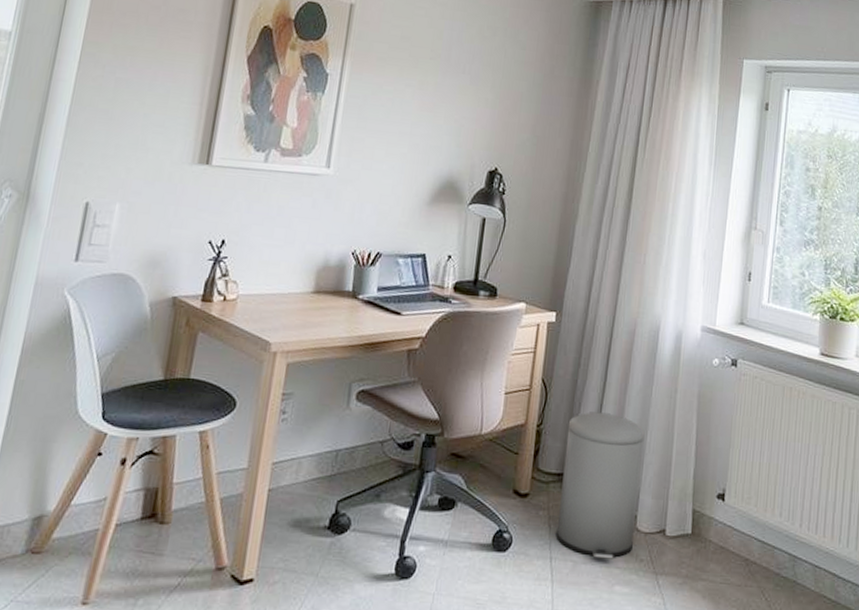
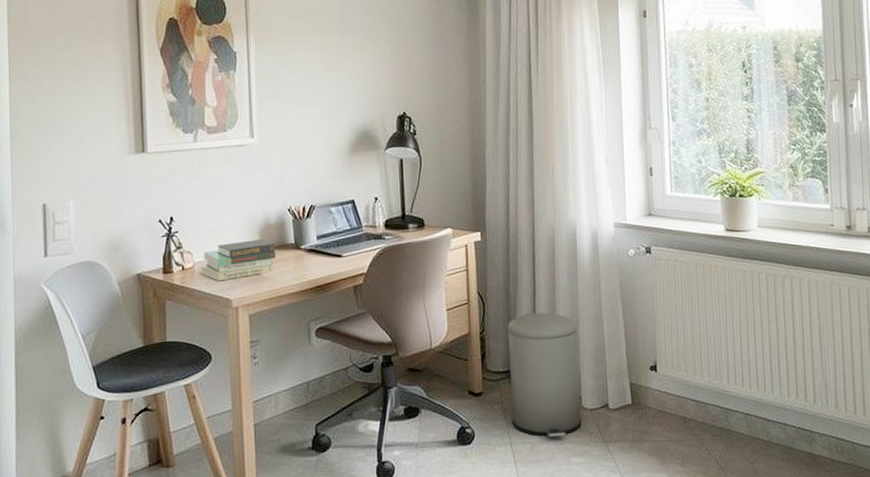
books: none [243,279,331,321] -> present [200,239,276,282]

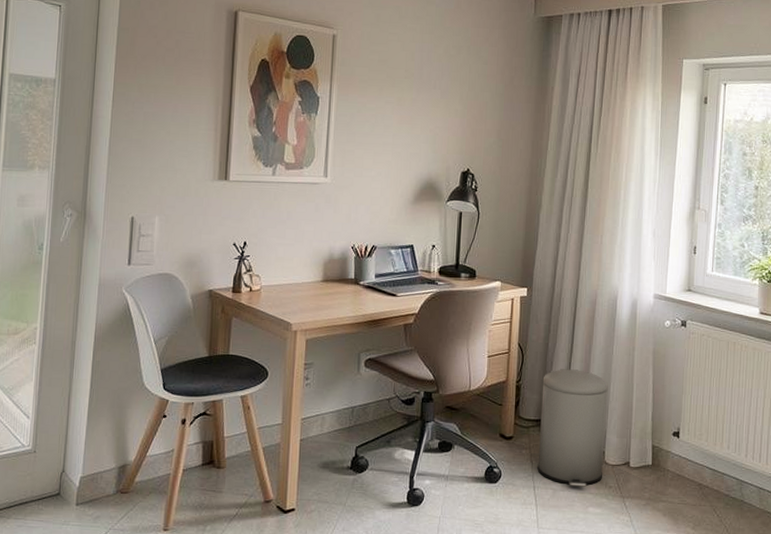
books: present [200,239,276,282] -> none [266,271,337,306]

